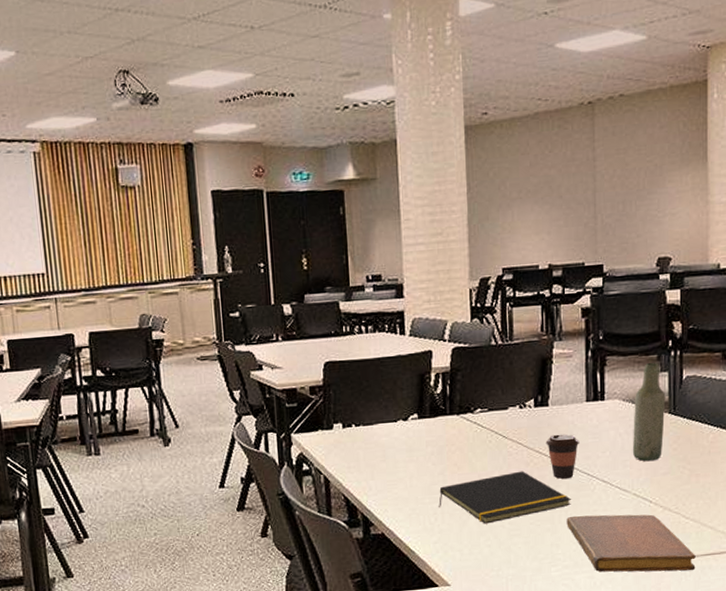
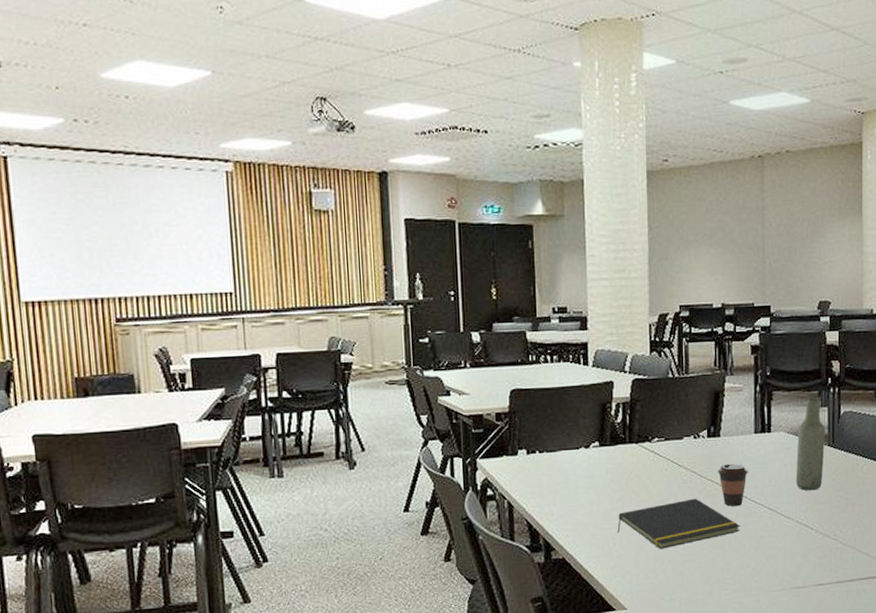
notebook: present [566,514,696,572] -> none [736,540,852,596]

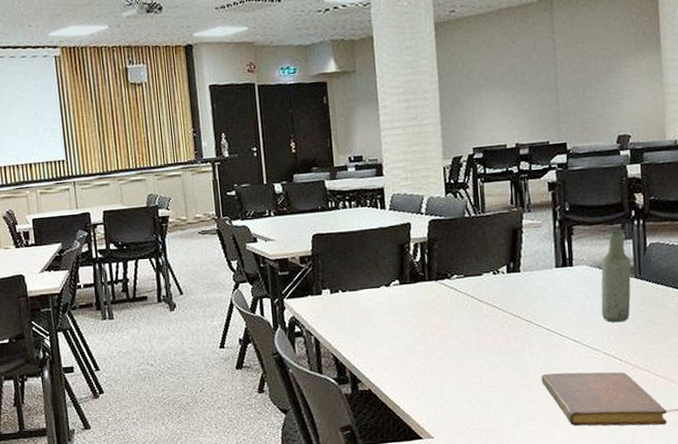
notepad: present [617,498,740,549] -> none [421,332,545,381]
coffee cup: present [717,463,748,506] -> none [519,297,551,339]
notebook: none [736,540,852,596] -> present [541,372,667,426]

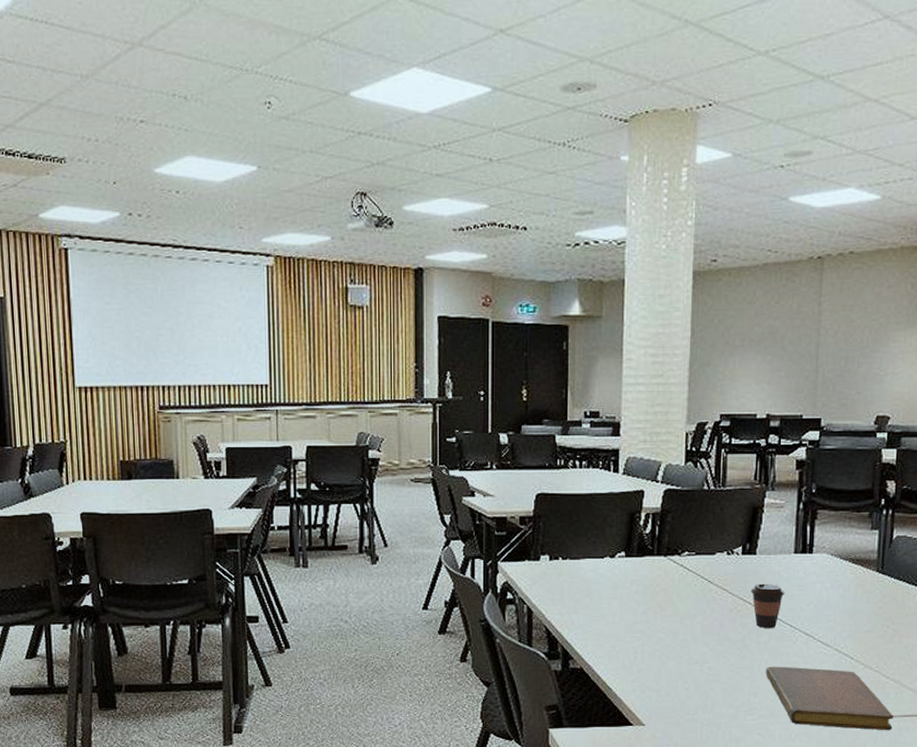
coffee cup: none [519,297,551,339] -> present [750,583,785,628]
bottle: present [601,231,631,323] -> none [838,520,875,618]

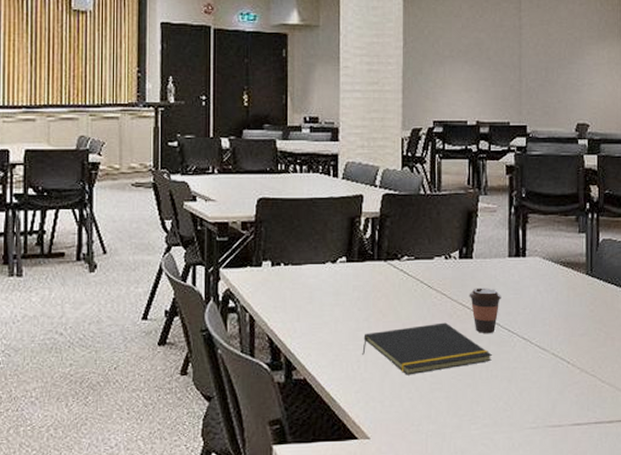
notepad: none [639,617,772,667] -> present [362,322,492,375]
notebook: present [766,666,893,731] -> none [487,372,611,437]

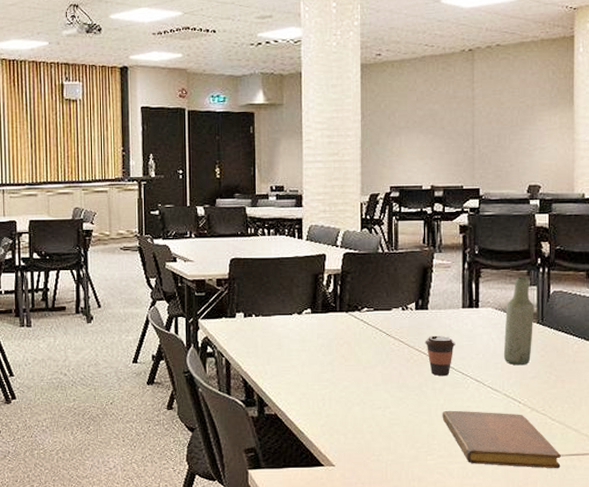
notepad: present [362,322,492,375] -> none [327,366,447,412]
notebook: none [487,372,611,437] -> present [442,410,561,469]
bottle: none [552,224,583,321] -> present [504,277,534,366]

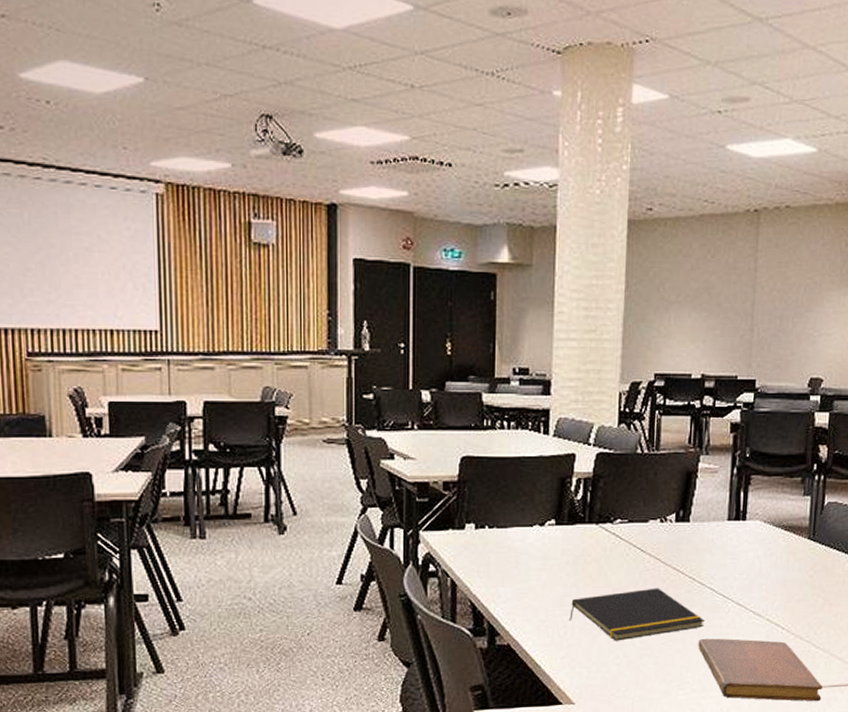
notepad: none [327,366,447,412] -> present [569,588,705,641]
coffee cup: present [425,335,456,376] -> none [683,552,718,599]
bottle: present [504,277,534,366] -> none [770,486,806,587]

